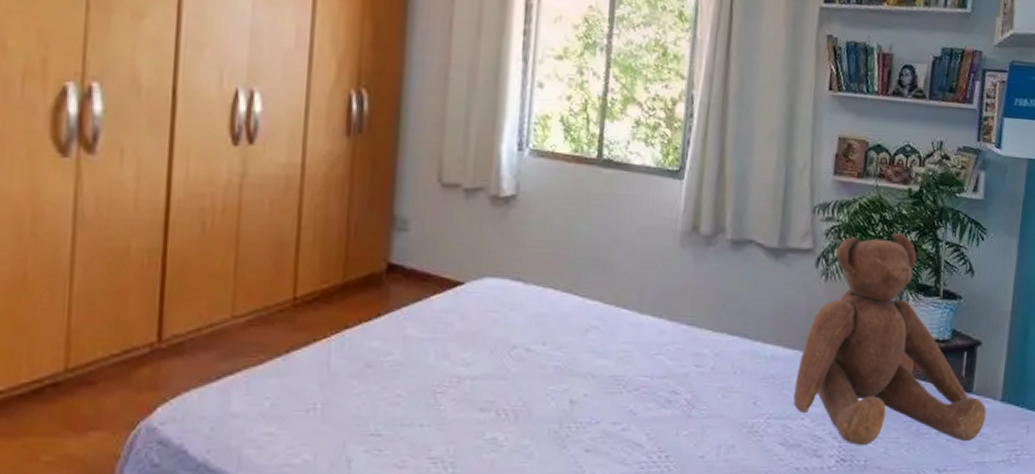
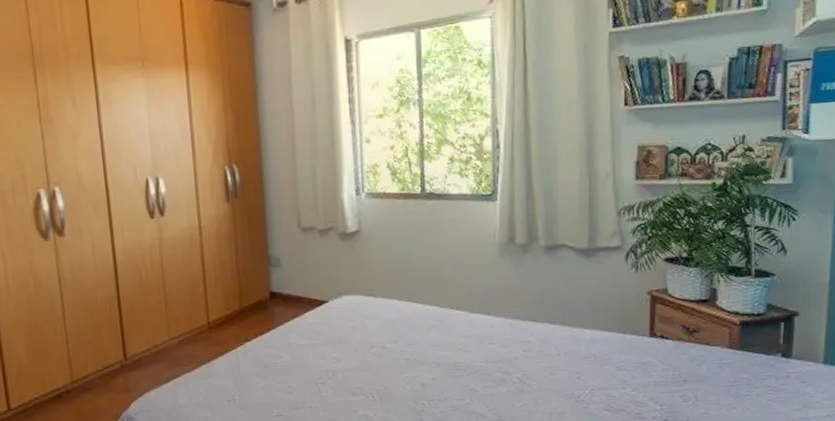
teddy bear: present [793,233,986,446] -> none [614,224,808,409]

